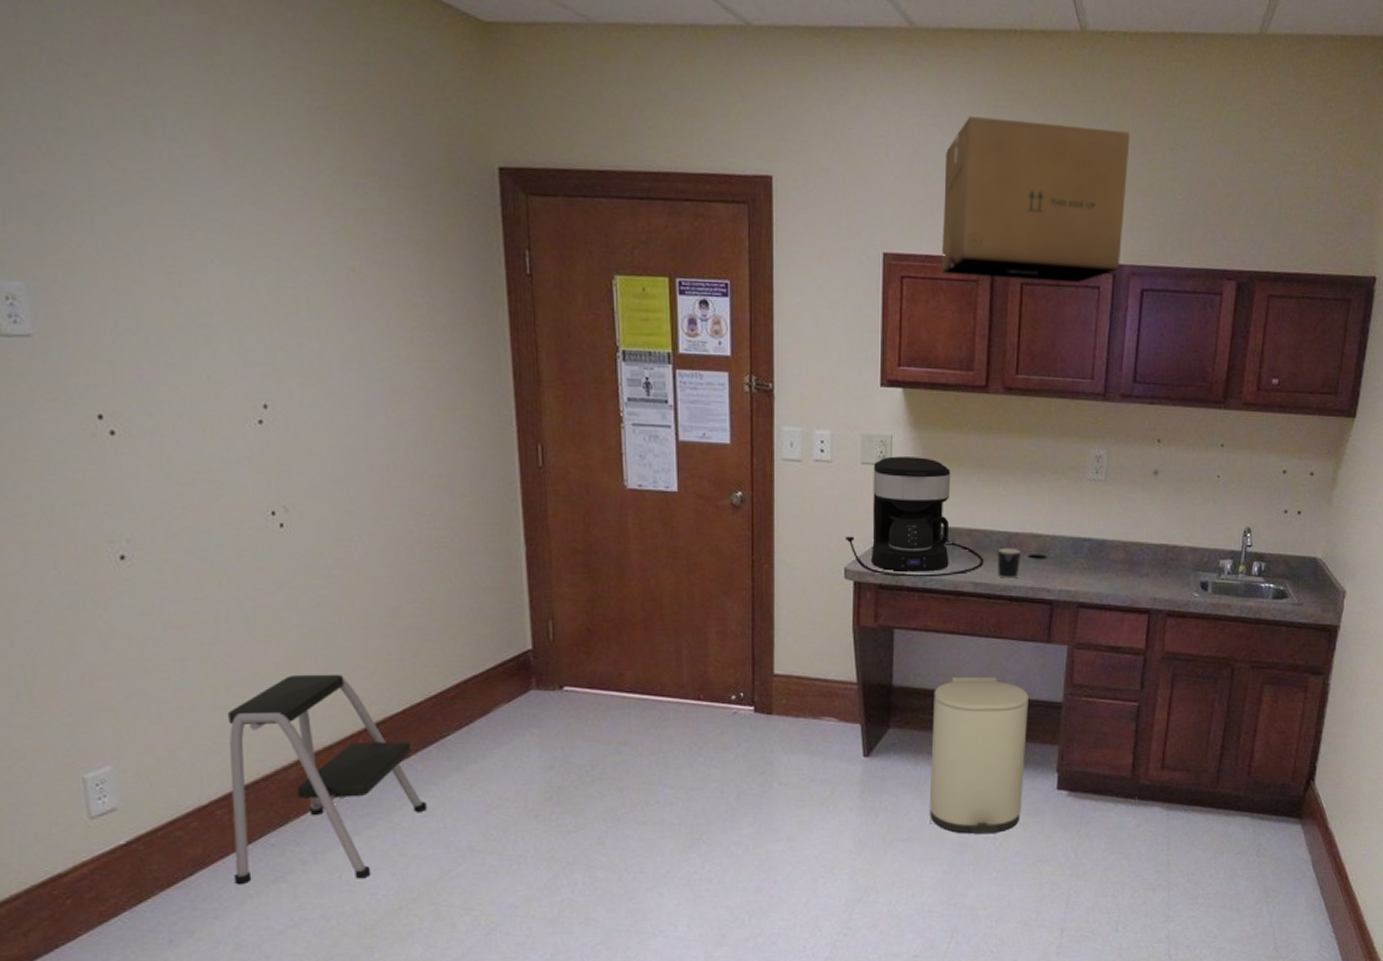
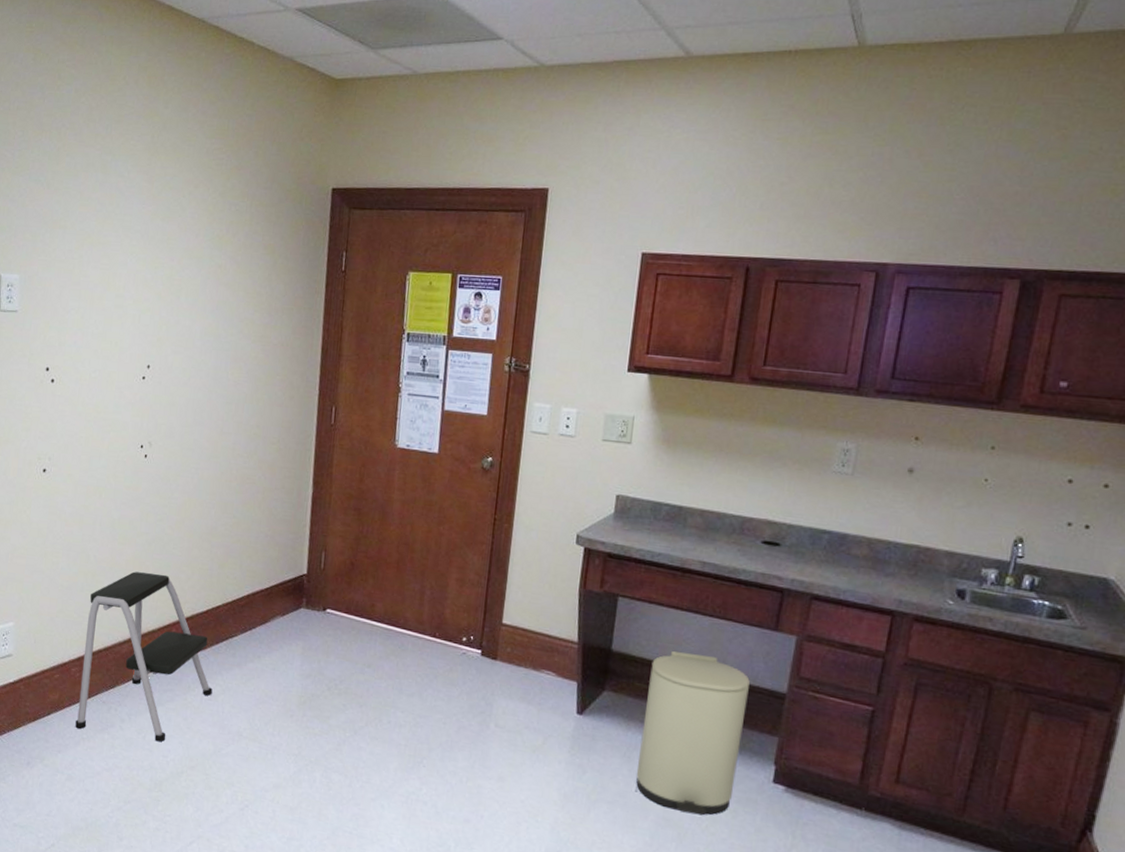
coffee maker: present [846,456,984,578] -> none [581,435,715,553]
box: present [942,115,1131,283] -> none [697,129,906,281]
mug: present [997,547,1022,580] -> none [727,531,755,564]

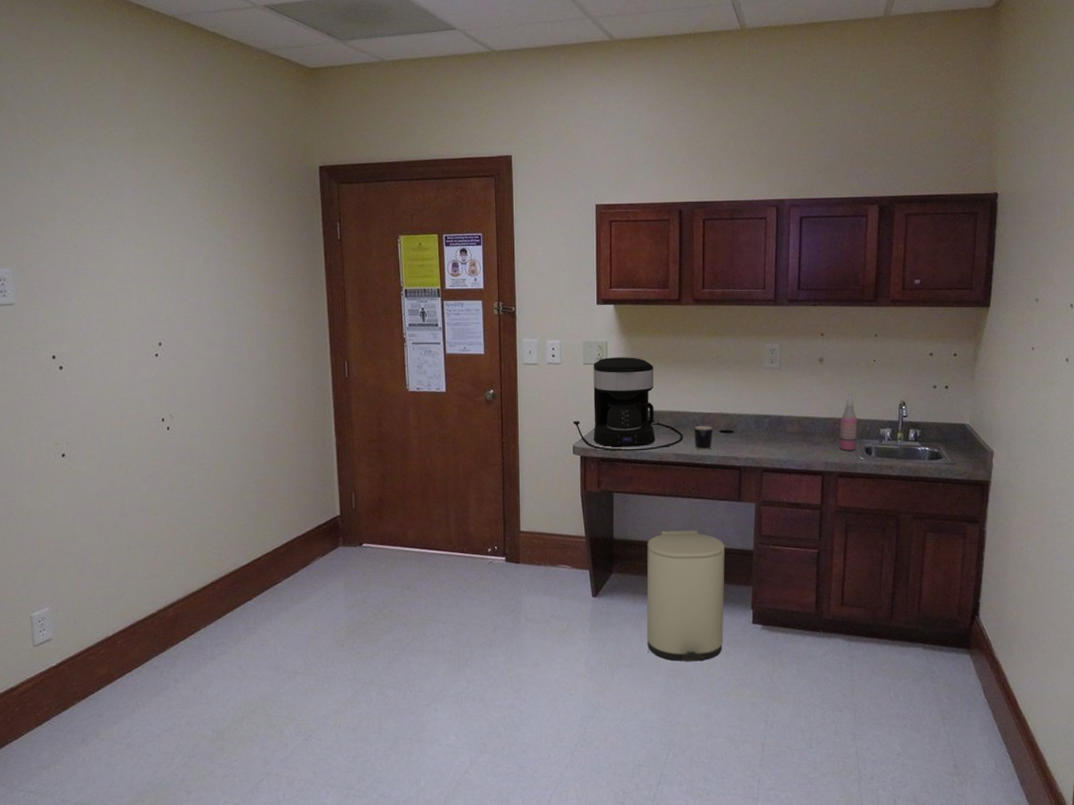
step stool: present [75,571,213,742] -> none [128,536,263,697]
coffee maker: none [581,435,715,553] -> present [573,357,684,452]
mug: none [727,531,755,564] -> present [693,425,714,451]
soap dispenser: none [920,514,951,591] -> present [839,391,858,451]

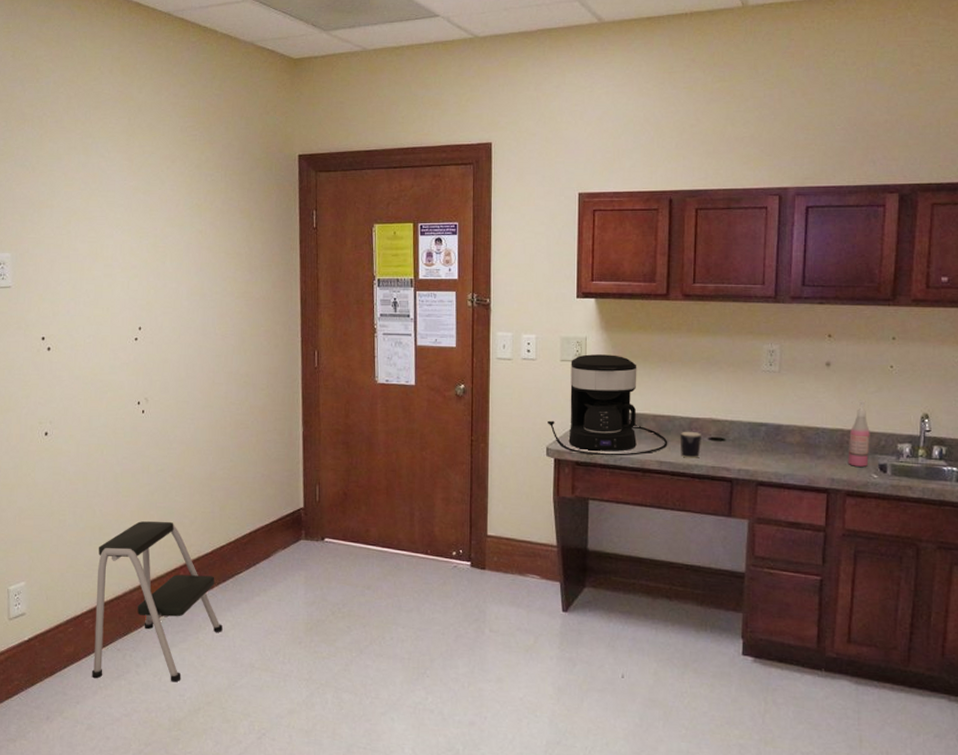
step stool: none [128,536,263,697] -> present [92,520,223,682]
pedal bin: present [646,530,725,662] -> none [622,544,712,693]

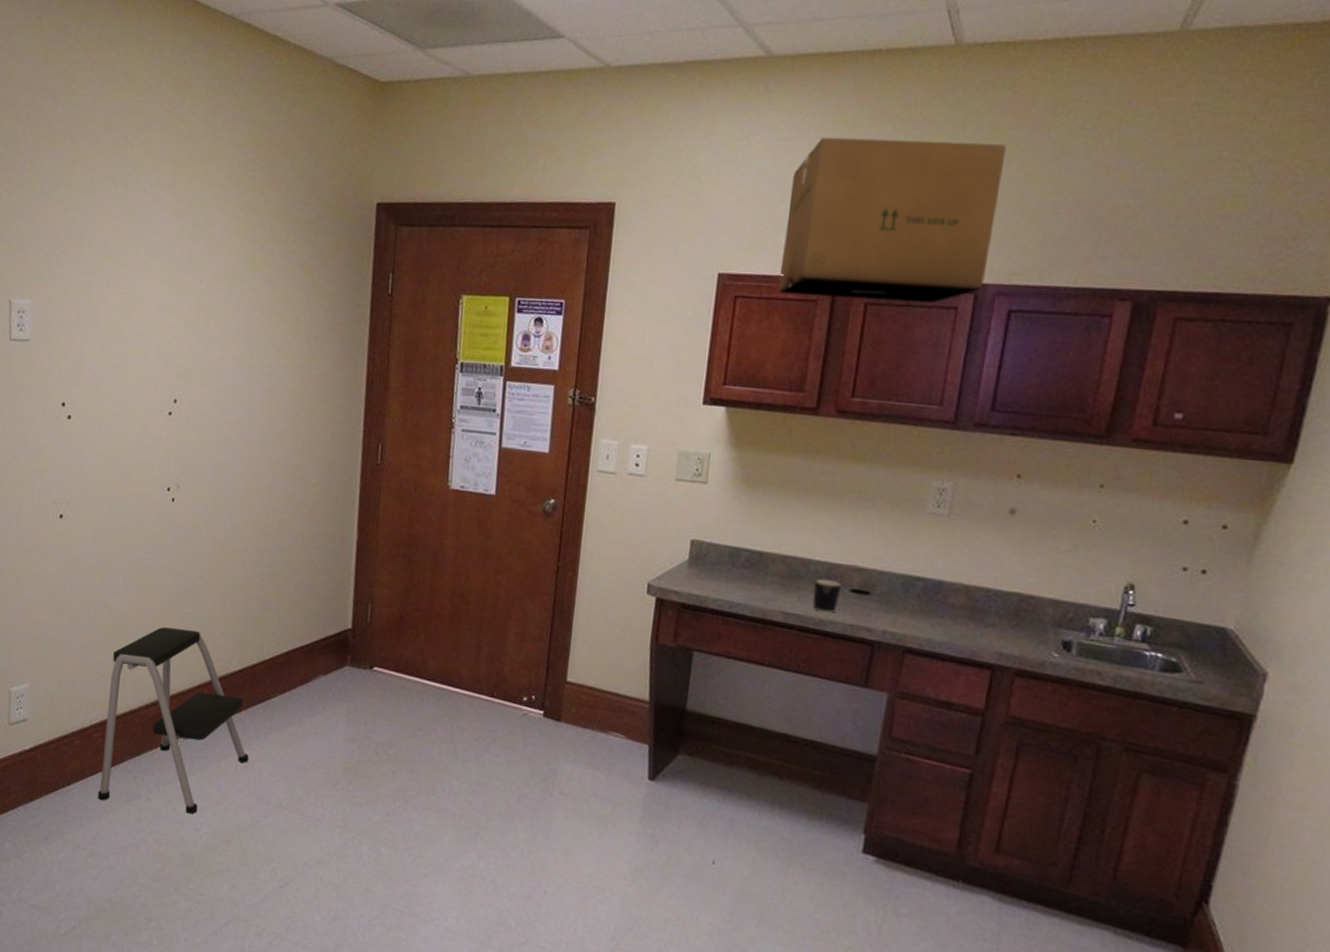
coffee maker: present [548,354,668,456] -> none [652,474,799,603]
box: none [628,79,790,206] -> present [779,136,1007,304]
soap dispenser: present [848,400,870,467] -> none [1022,559,1056,642]

